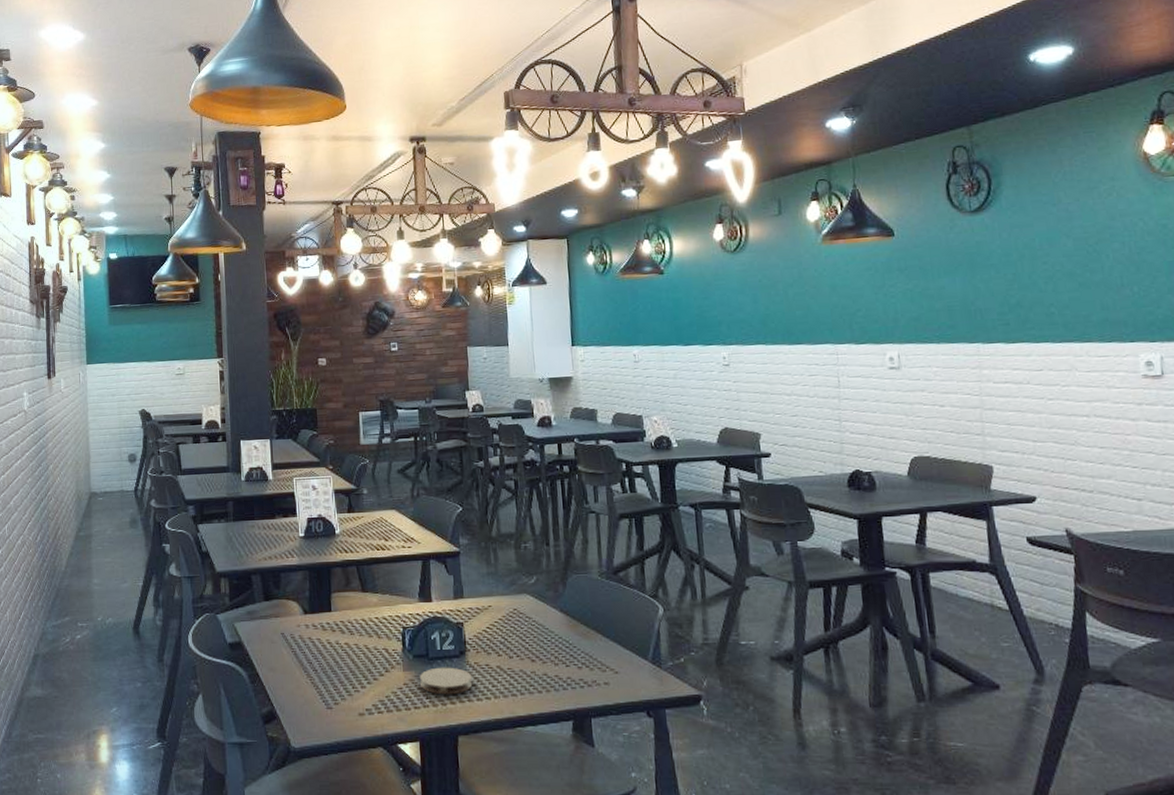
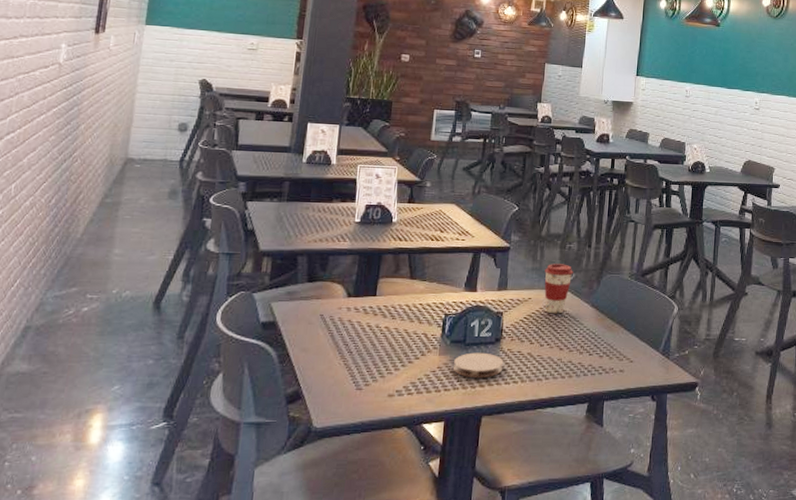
coffee cup: none [501,566,534,622] -> present [544,264,573,314]

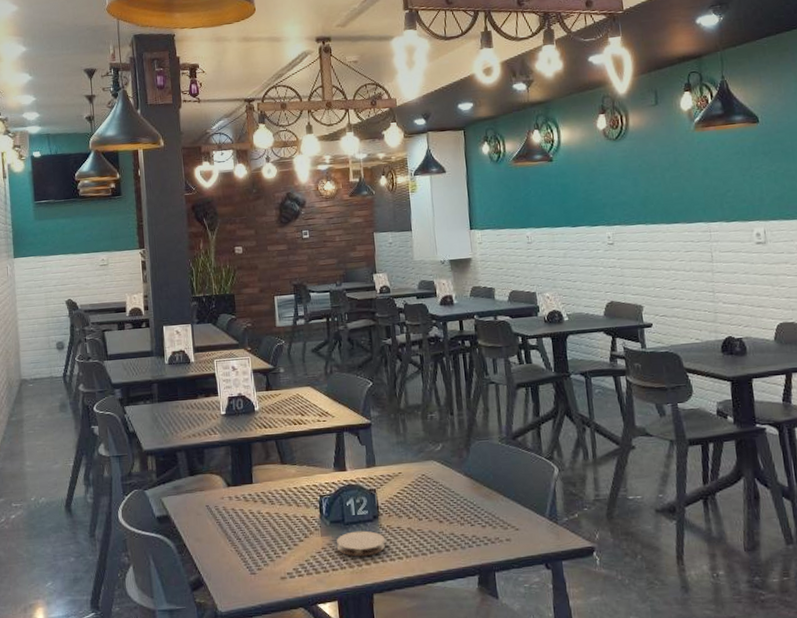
coffee cup: present [544,264,573,314] -> none [410,434,440,487]

